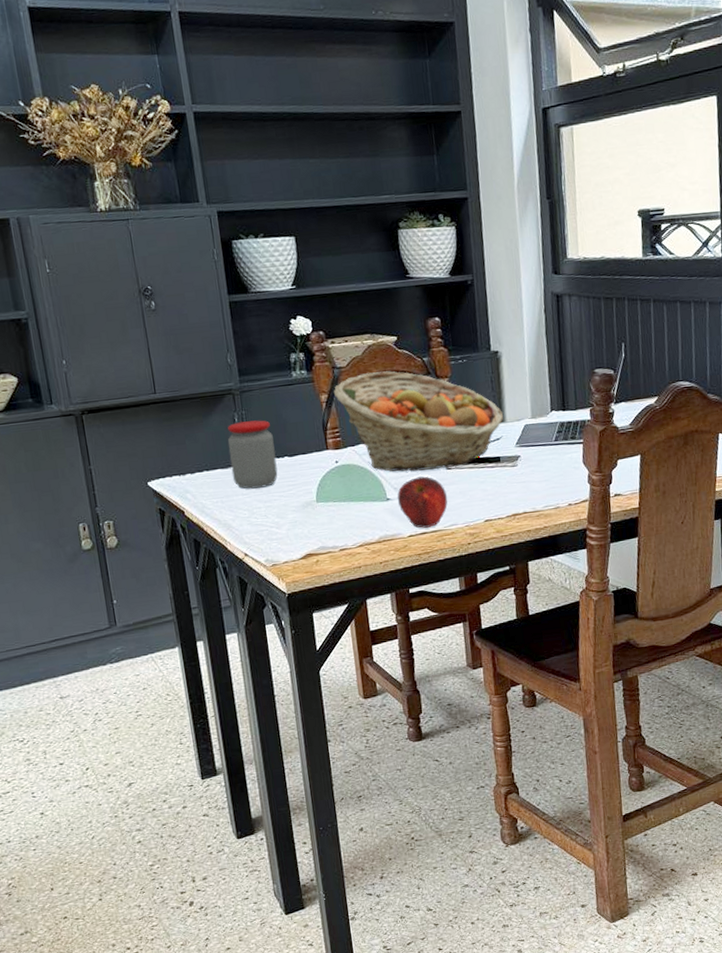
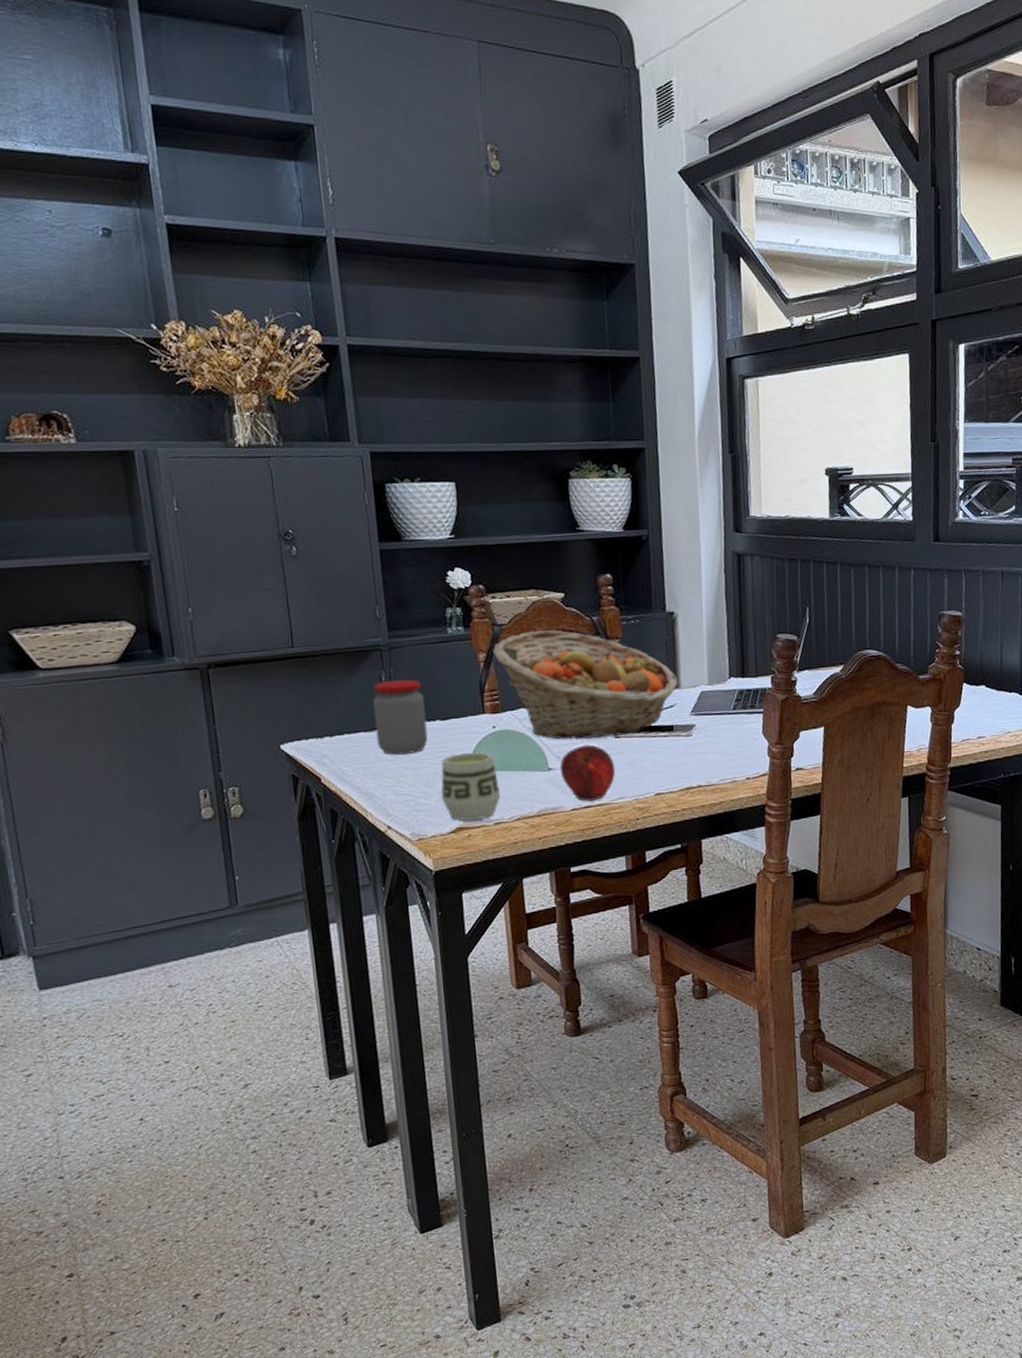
cup: none [290,485,344,548] -> present [441,752,500,821]

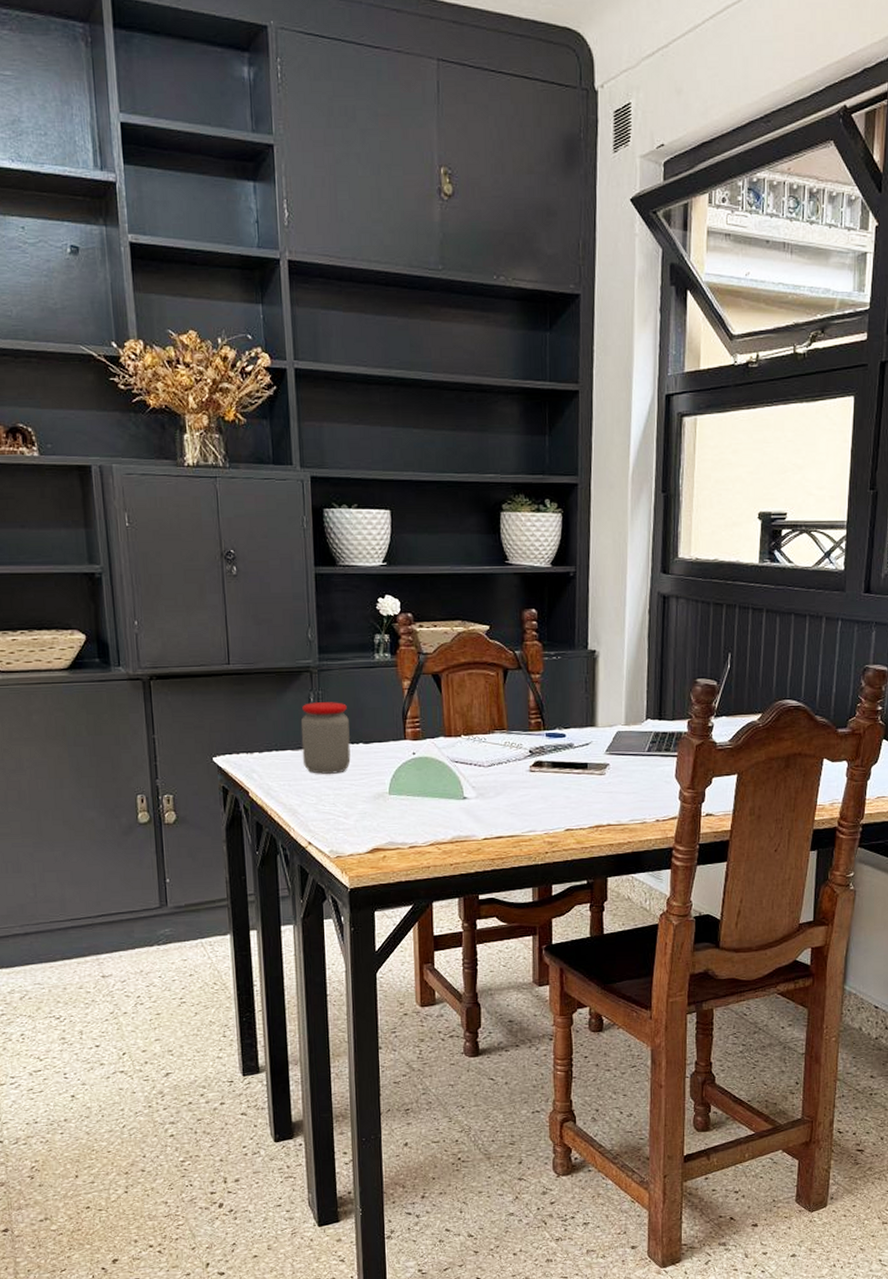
cup: present [441,752,500,821] -> none [360,776,416,843]
fruit basket: present [492,630,679,739] -> none [416,661,596,771]
apple: present [560,744,616,801] -> none [475,777,528,832]

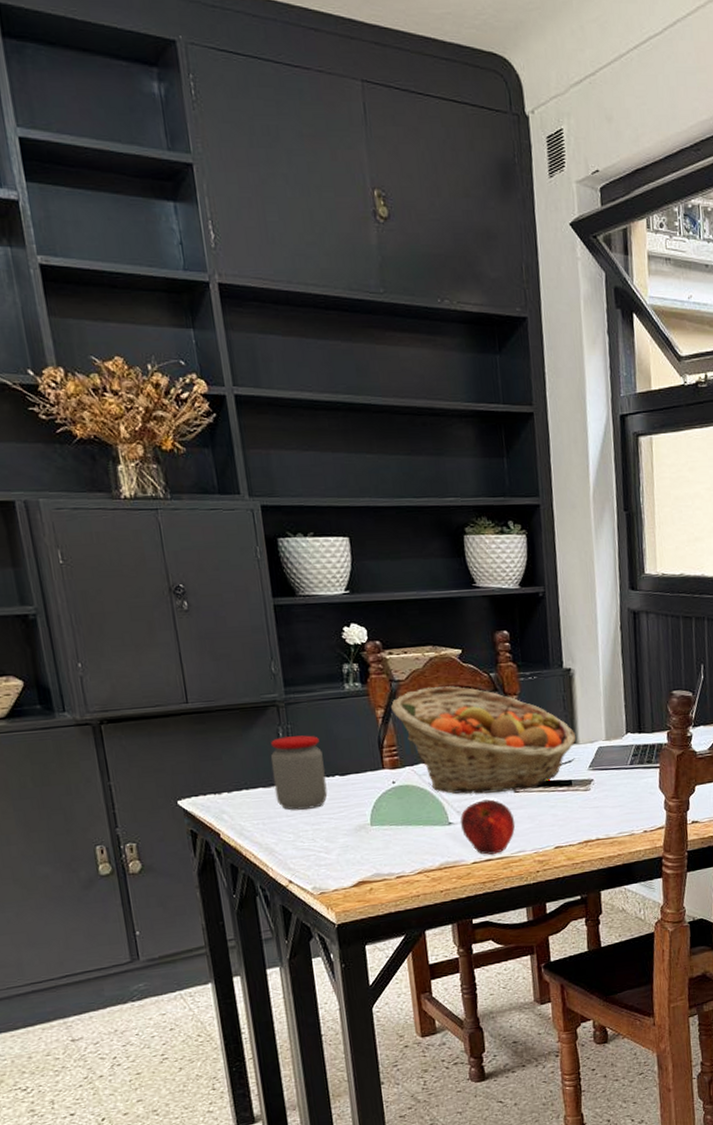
fruit basket: none [416,661,596,771] -> present [390,686,576,794]
apple: none [475,777,528,832] -> present [460,799,516,855]

